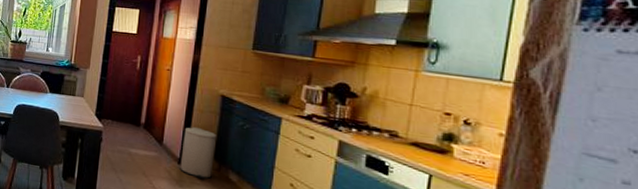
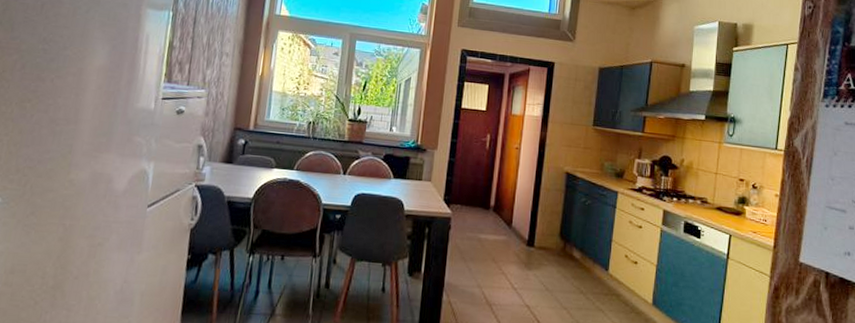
pedal bin: present [180,126,217,179] -> none [528,205,563,259]

